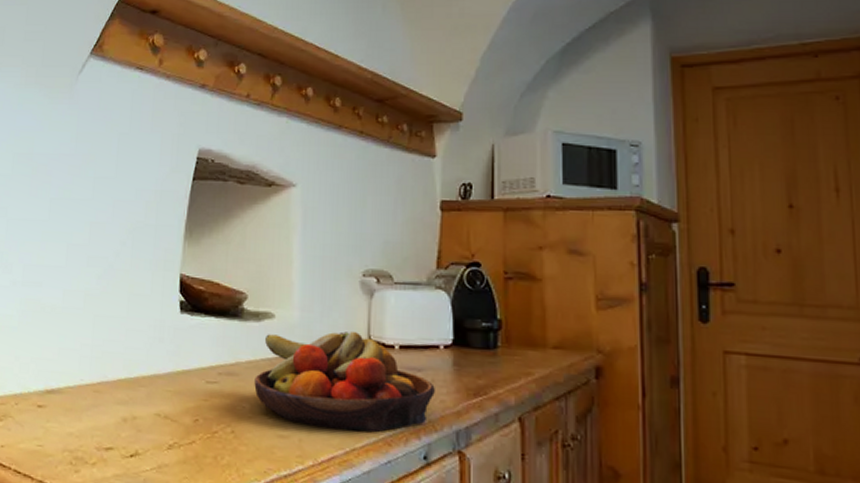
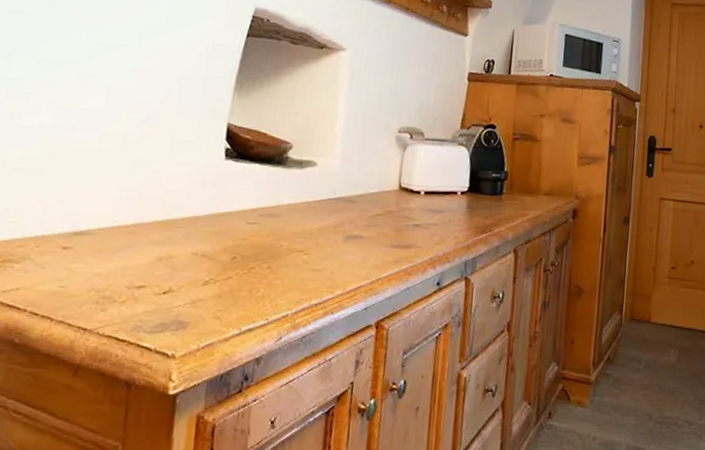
fruit bowl: present [254,331,435,433] -> none [293,179,451,265]

